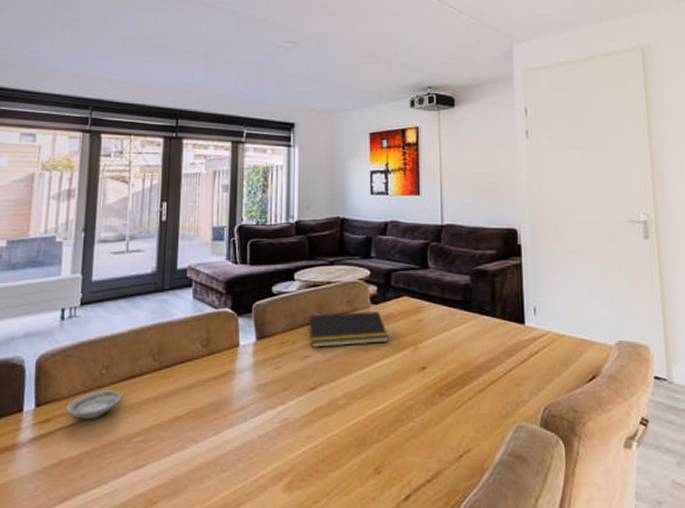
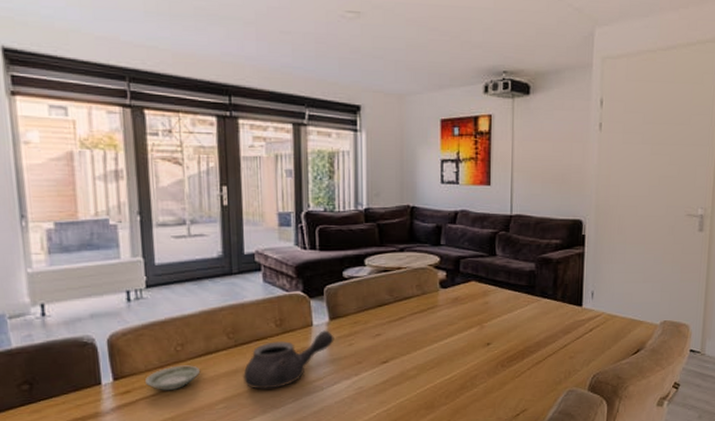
teapot: none [164,351,261,420] -> present [243,330,334,389]
notepad: present [308,311,389,348] -> none [379,295,456,327]

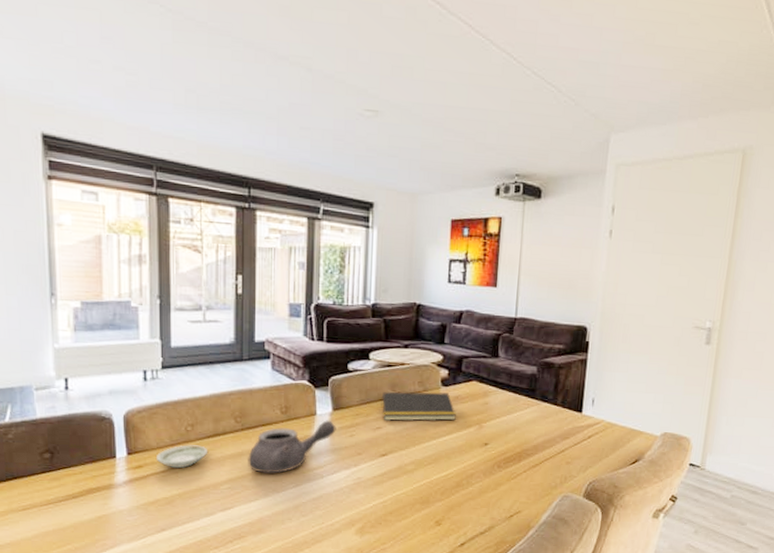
notepad: none [379,295,456,327] -> present [381,391,456,421]

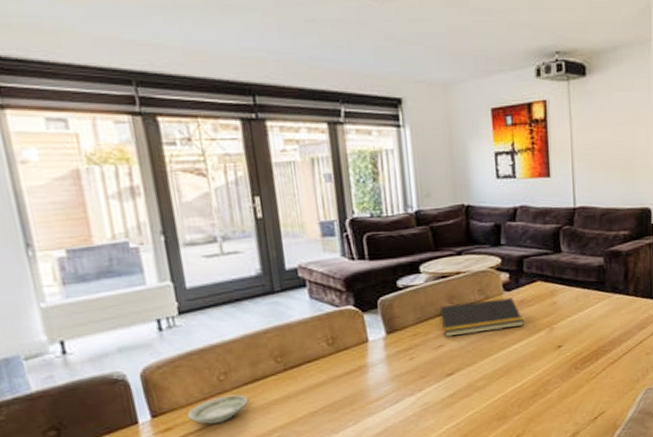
teapot: present [248,420,336,474] -> none [296,345,394,415]

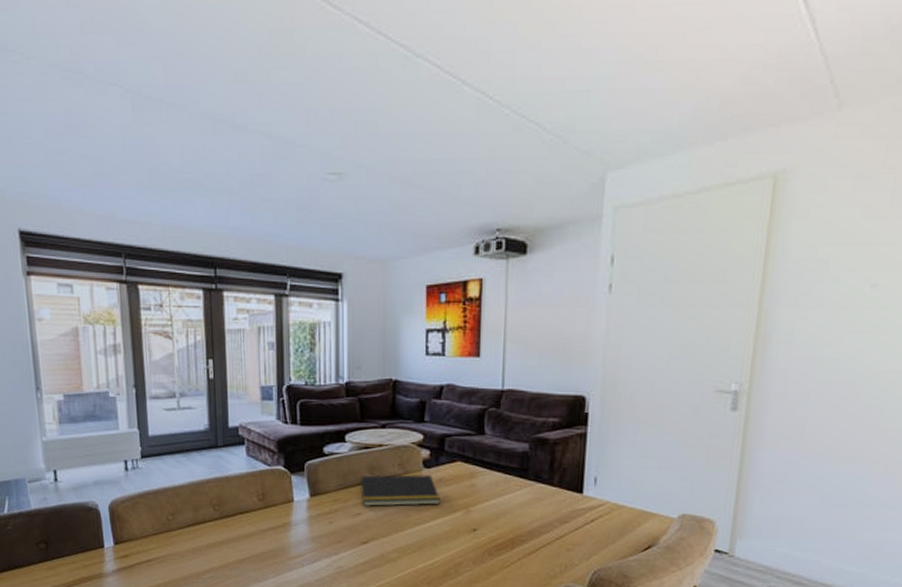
saucer: present [186,394,249,425] -> none [140,534,190,558]

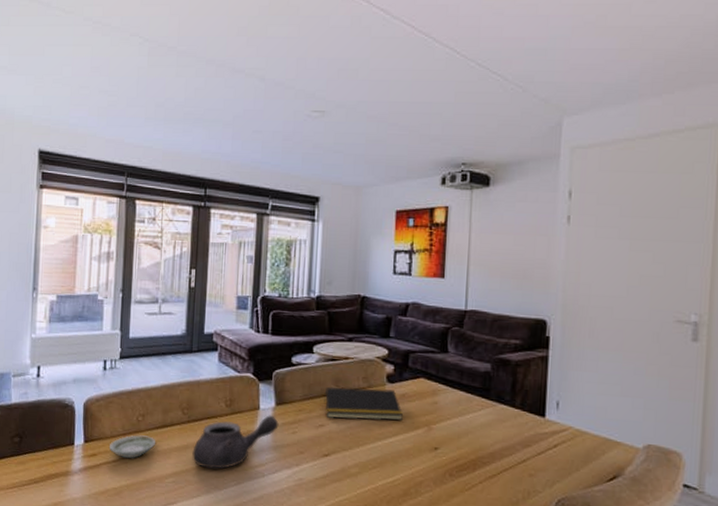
saucer: none [140,534,190,558] -> present [108,435,156,459]
teapot: none [228,507,315,563] -> present [192,415,279,469]

